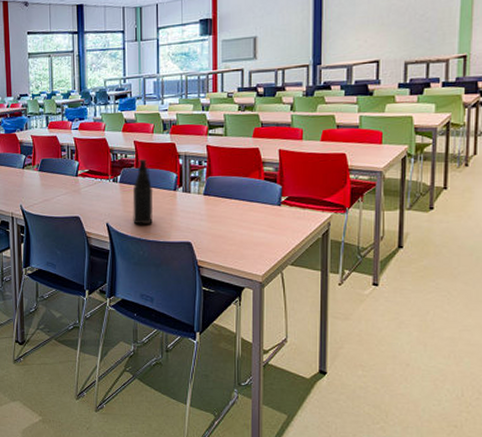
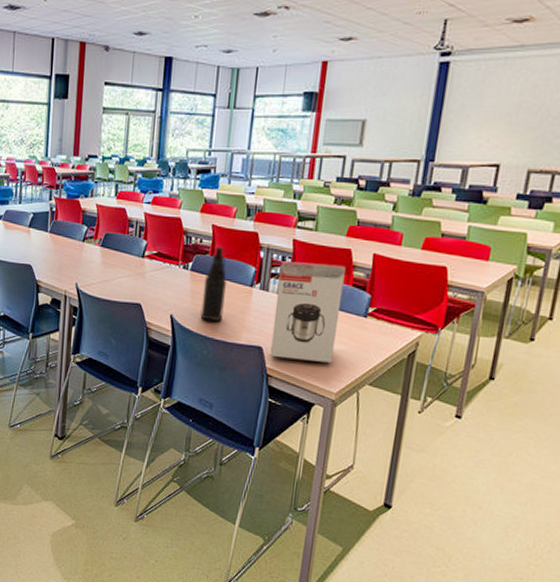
lunch box: none [198,162,256,250] -> present [270,261,346,363]

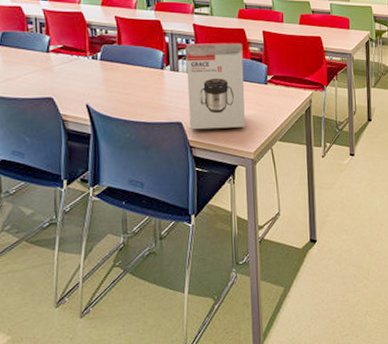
bottle: present [200,247,228,322] -> none [115,36,140,105]

